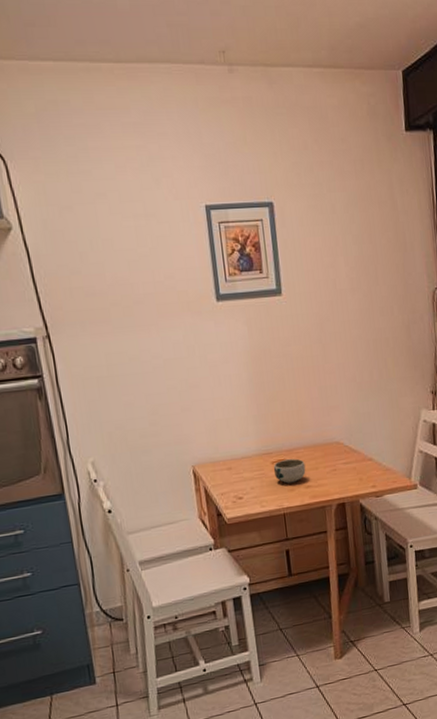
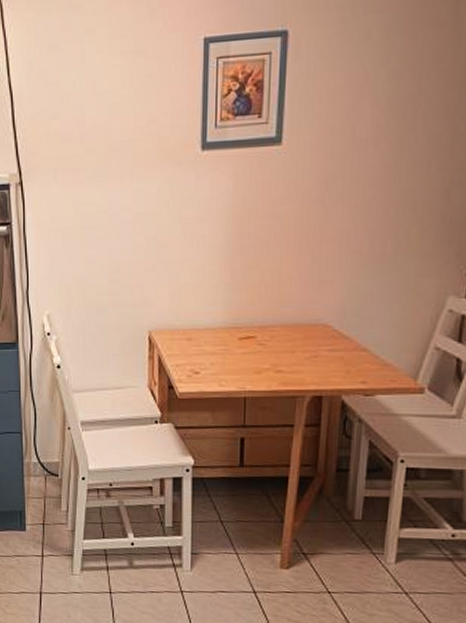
bowl: present [273,458,306,484] -> none [240,336,279,364]

